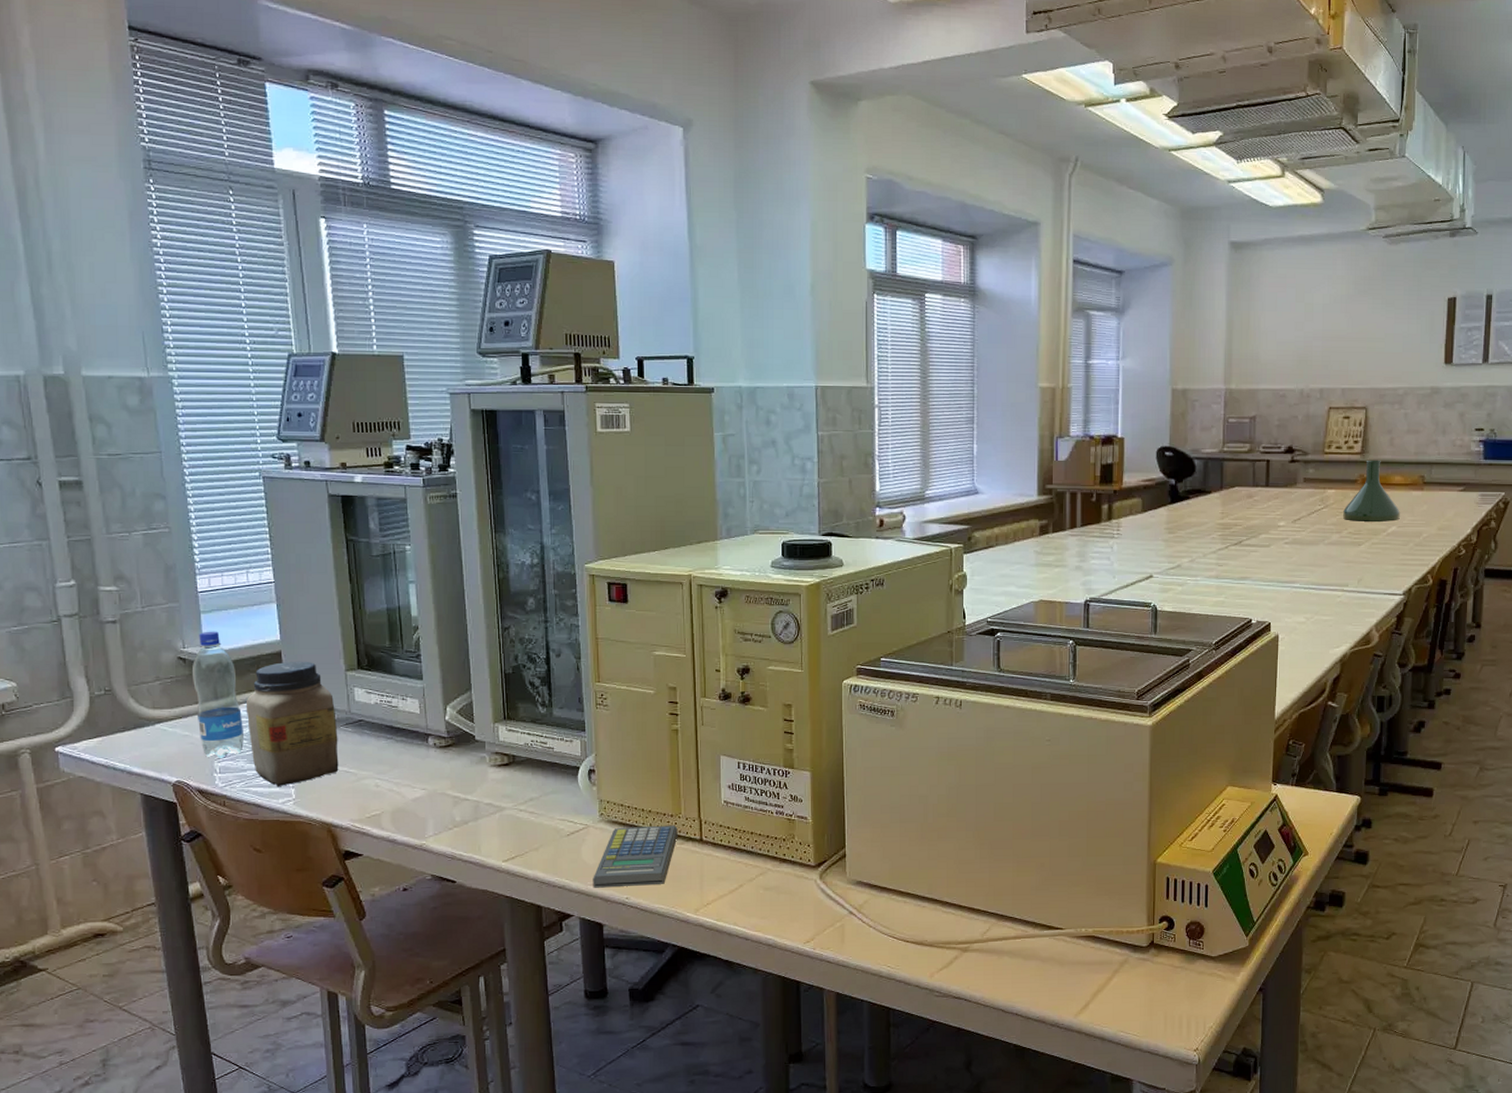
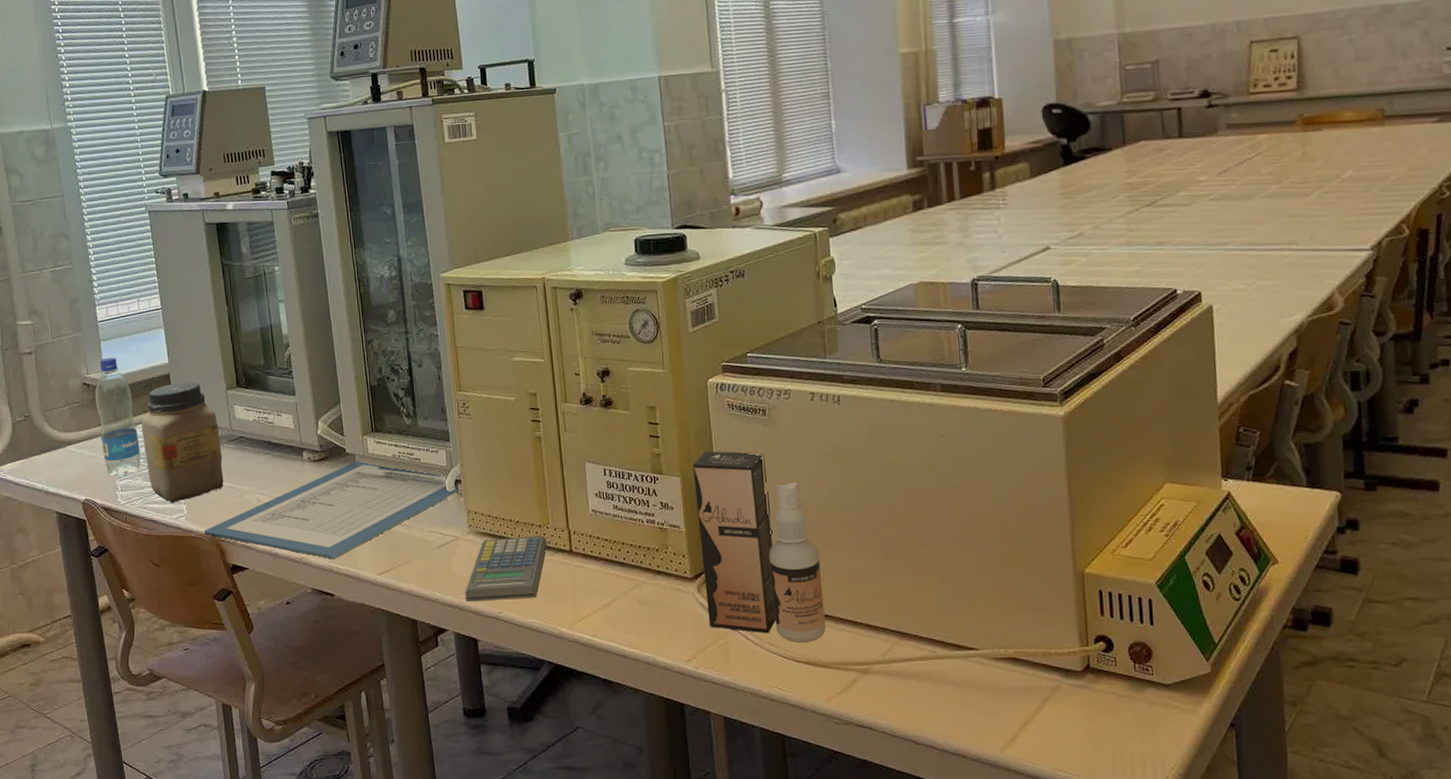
clipboard: none [314,746,594,846] -> present [203,459,461,559]
spray bottle: none [823,748,934,924] -> present [692,451,826,642]
flask: present [1343,460,1400,522] -> none [1281,95,1357,169]

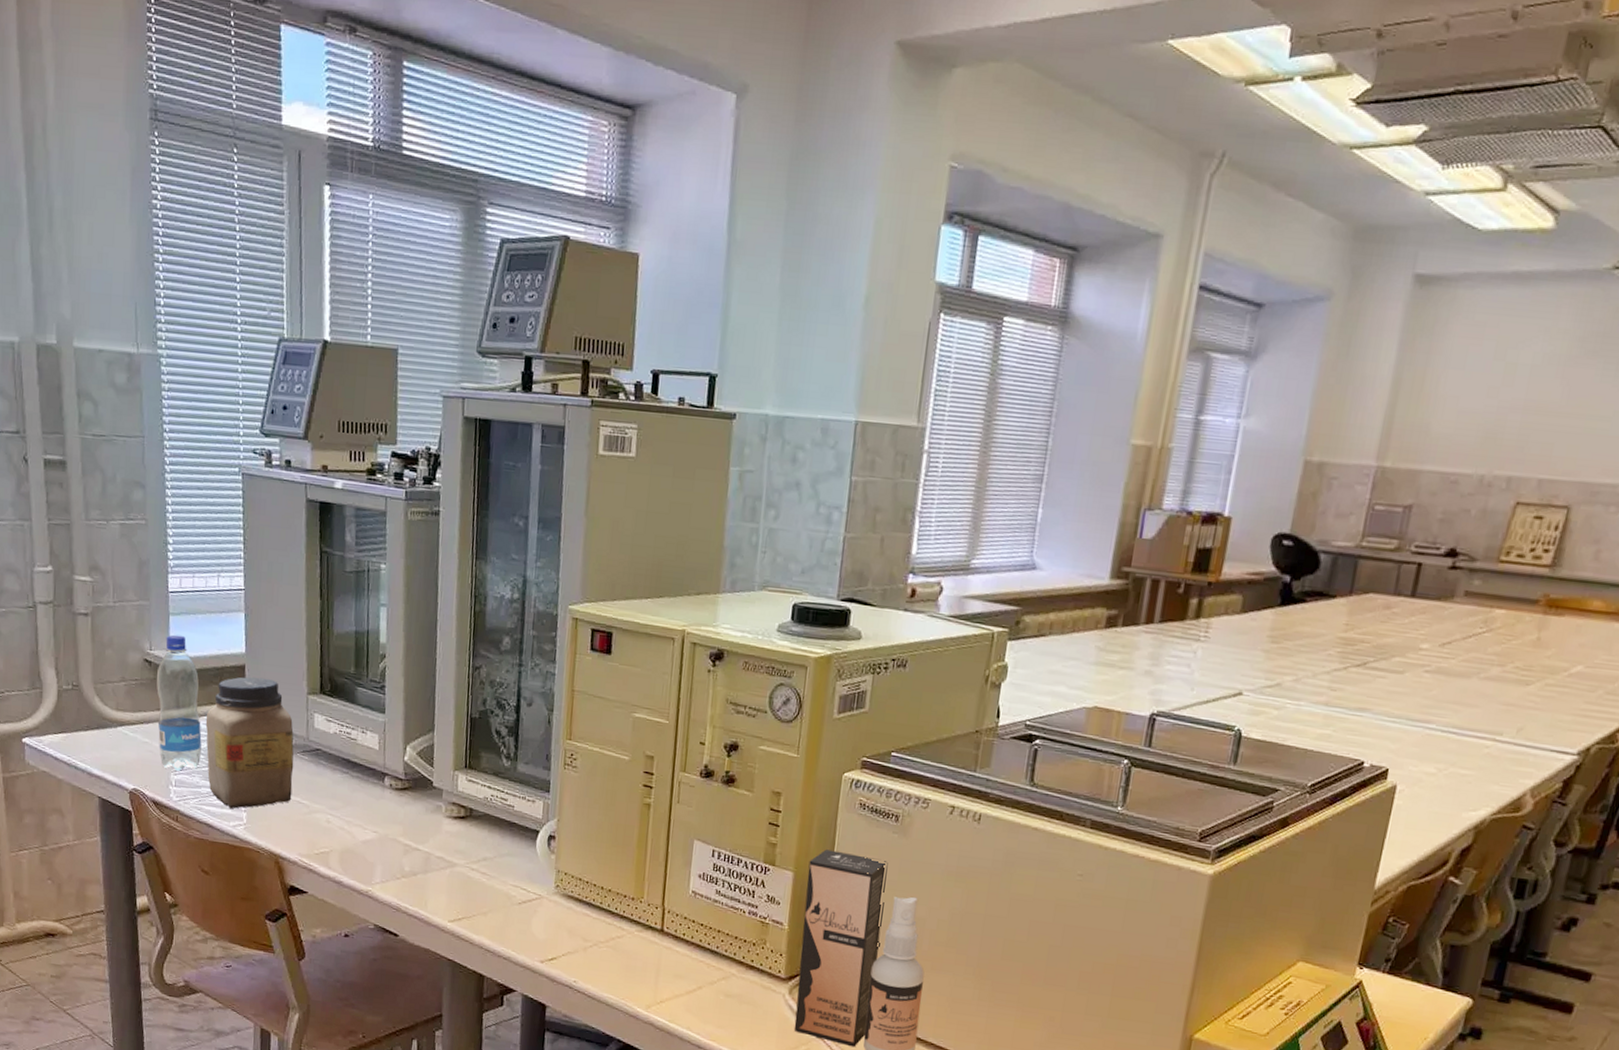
clipboard: present [203,459,461,559] -> none [262,795,554,898]
calculator: present [465,536,547,602] -> none [540,904,638,973]

